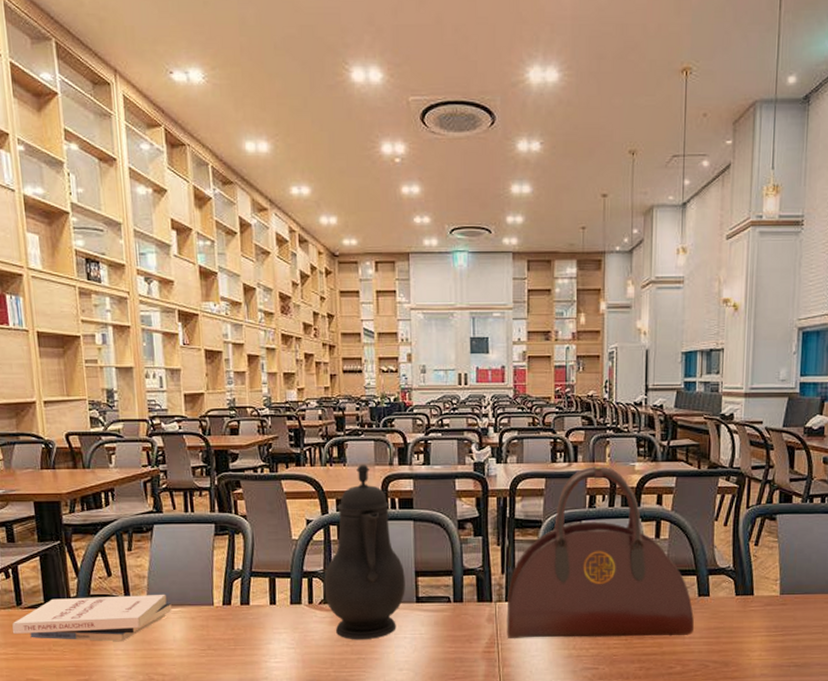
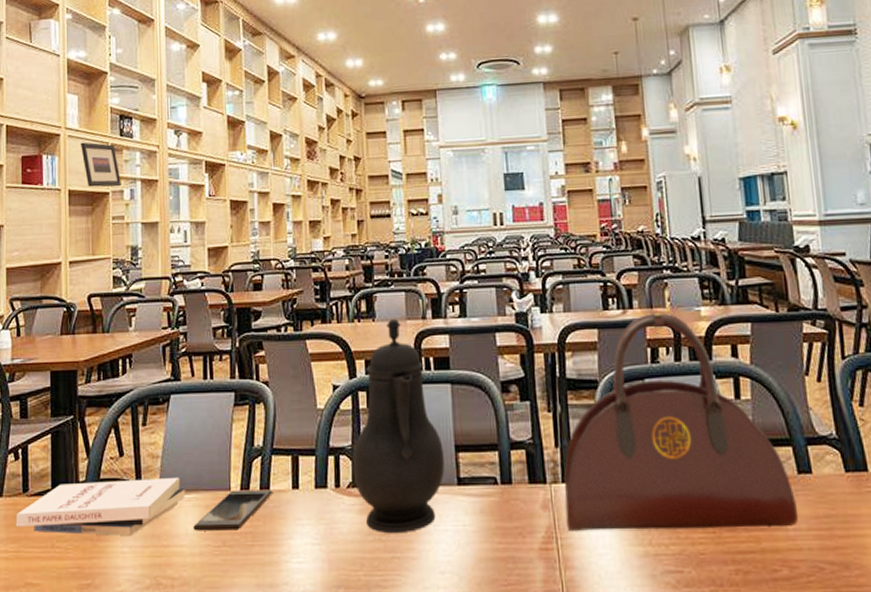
picture frame: none [46,284,92,331] -> present [81,142,121,187]
smartphone: none [180,605,252,638] -> present [193,489,272,531]

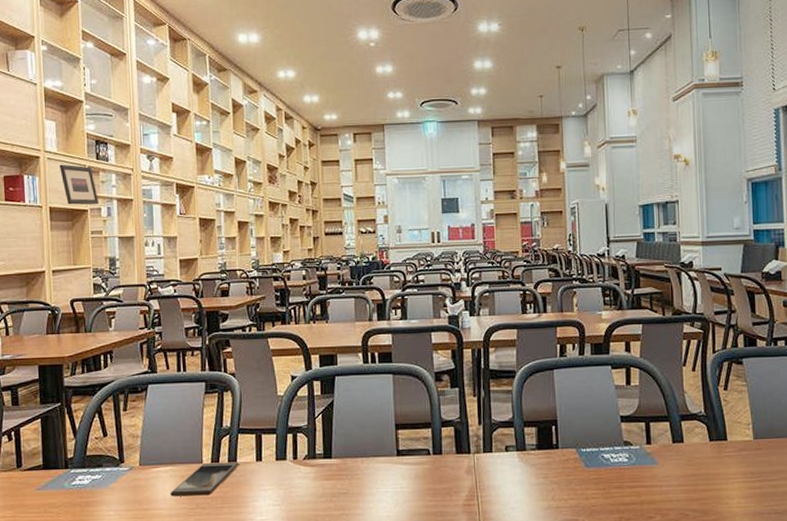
books: present [15,476,186,536] -> none [11,452,163,502]
coffeepot: present [352,318,445,533] -> none [308,320,386,495]
handbag: present [564,313,798,531] -> none [485,316,670,490]

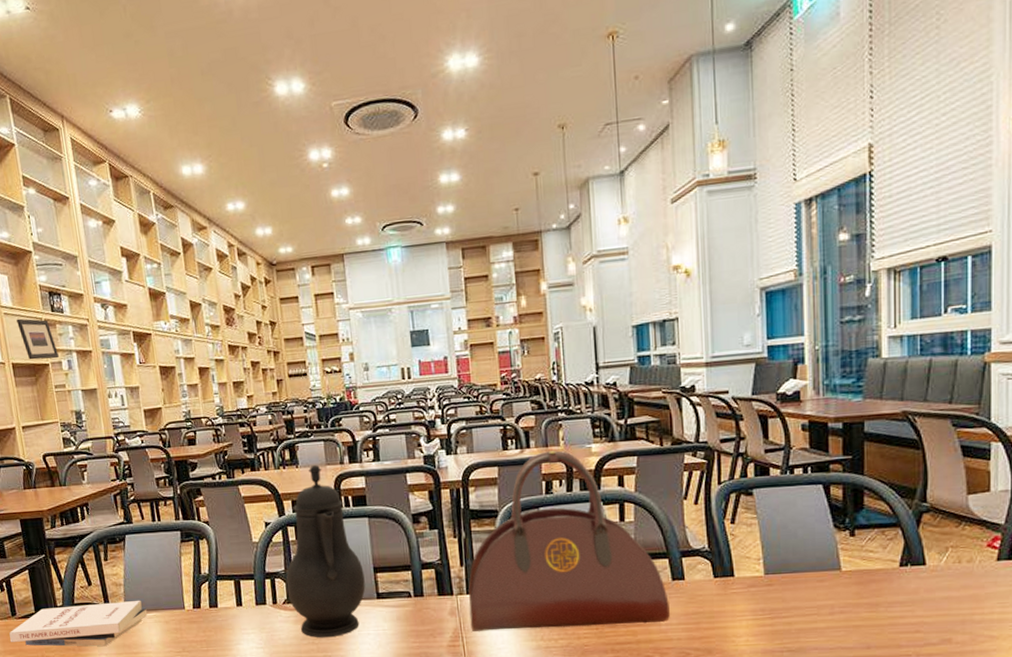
books: none [11,452,163,502] -> present [9,600,148,647]
smartphone: present [170,462,239,497] -> none [157,607,220,641]
coffeepot: none [308,320,386,495] -> present [286,464,366,637]
handbag: none [485,316,670,490] -> present [468,450,670,631]

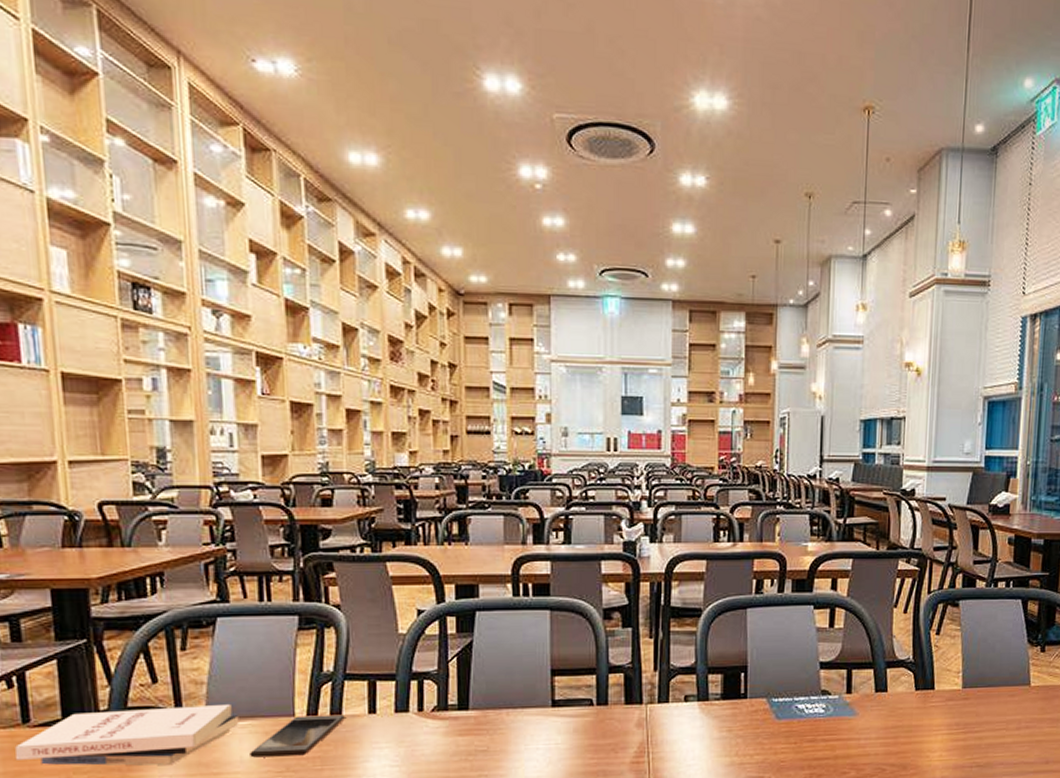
picture frame: present [16,318,59,360] -> none [75,312,139,374]
smartphone: none [157,607,220,641] -> present [250,714,345,758]
coffeepot: present [286,464,366,637] -> none [438,542,539,753]
handbag: present [468,450,670,631] -> none [659,547,870,746]

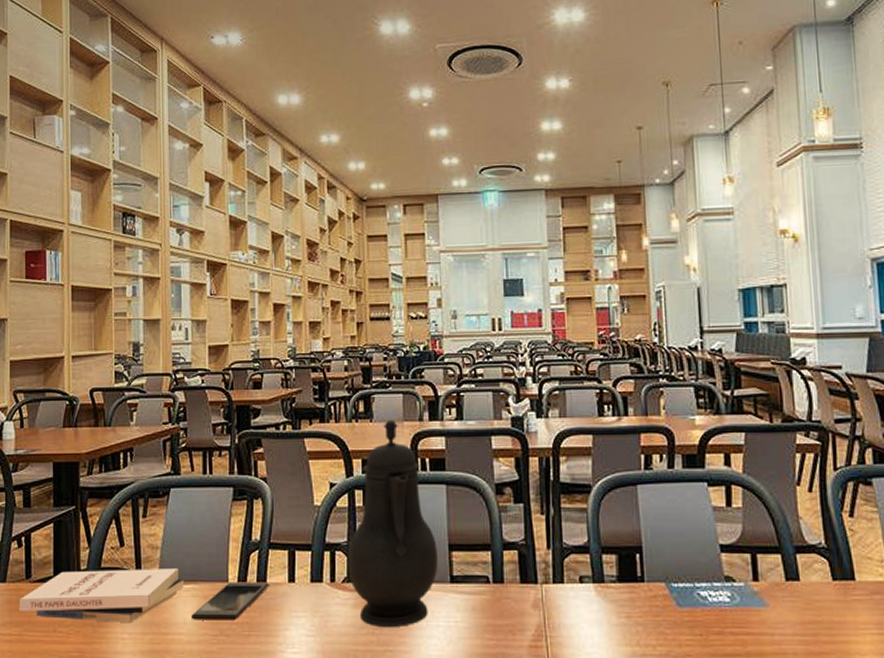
coffeepot: none [438,542,539,753] -> present [348,419,438,627]

